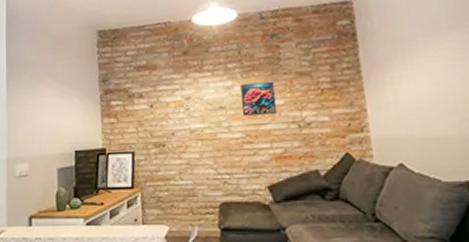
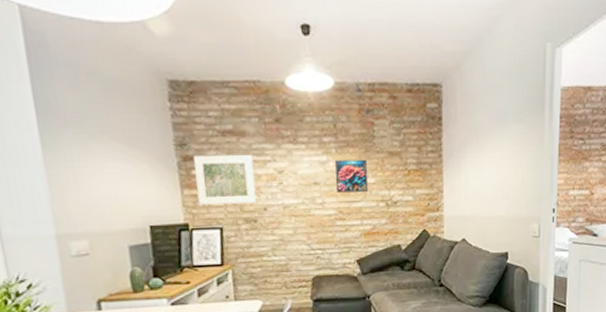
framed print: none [113,84,166,132] -> present [194,154,257,205]

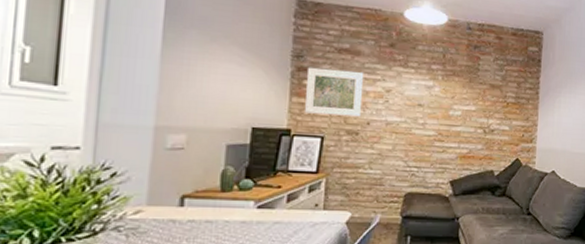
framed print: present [334,159,369,193] -> none [438,86,471,118]

